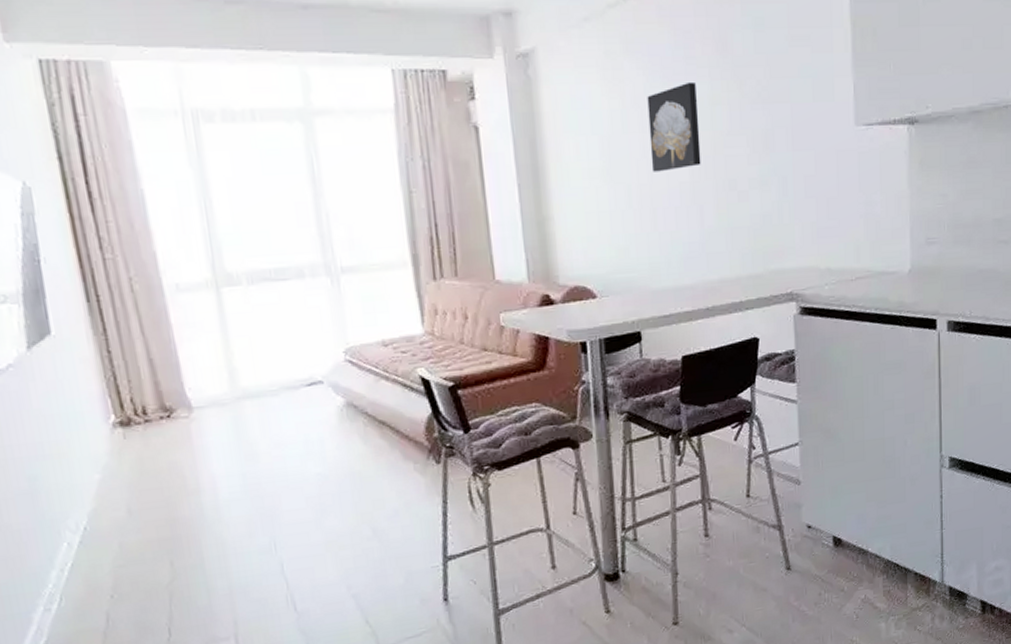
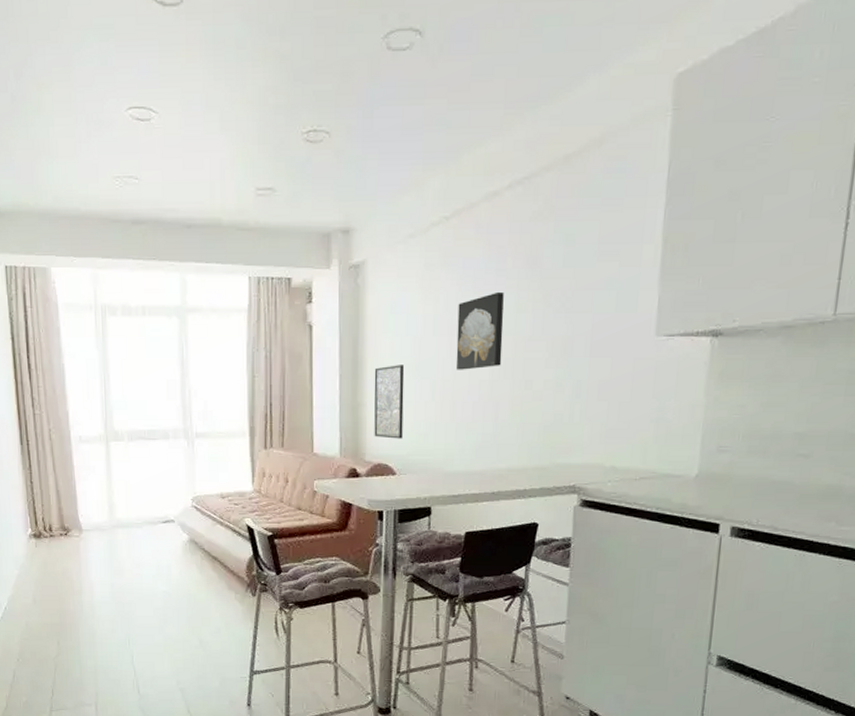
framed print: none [559,169,600,256] -> present [374,365,405,439]

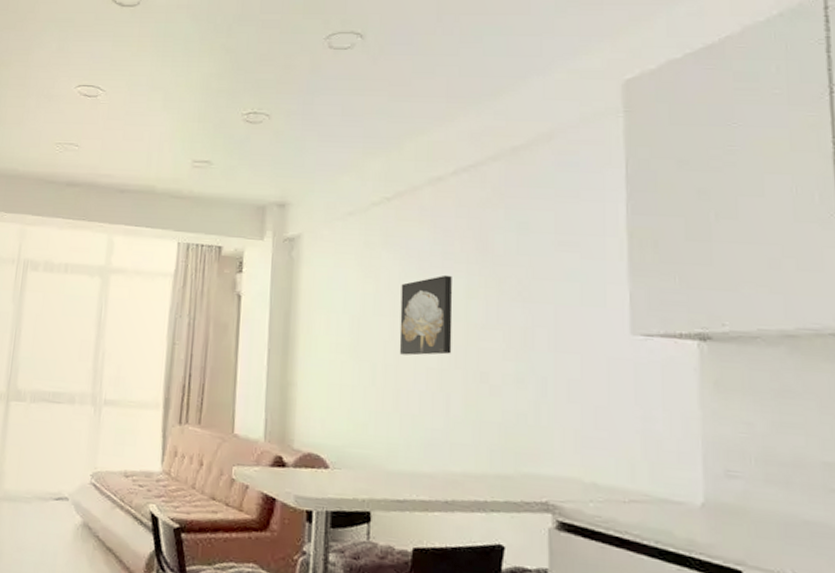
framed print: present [374,365,405,439] -> none [304,343,341,427]

